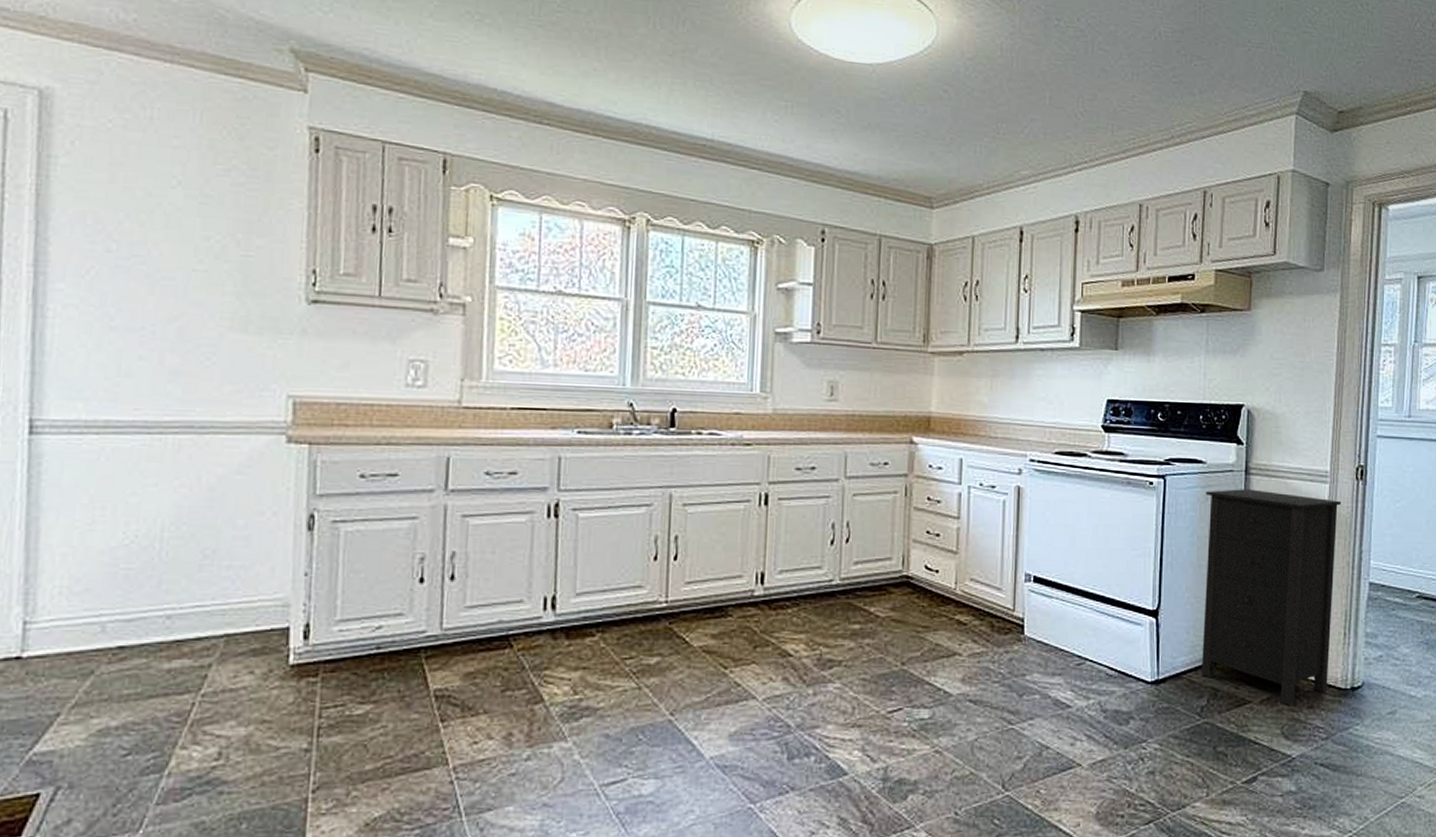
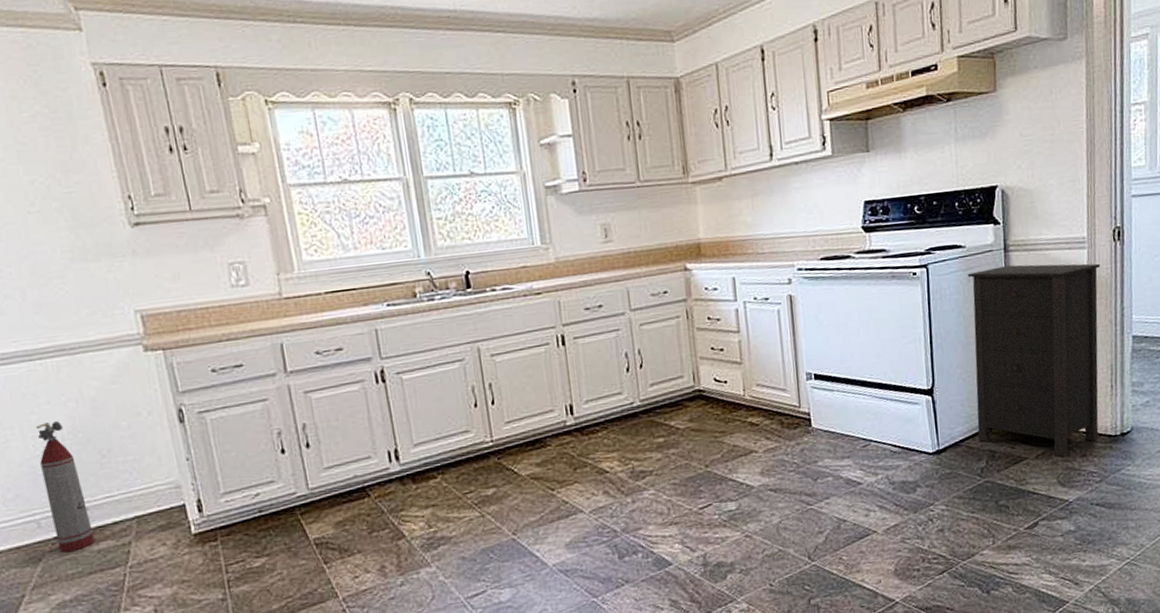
fire extinguisher: none [119,508,170,667] -> present [35,421,95,553]

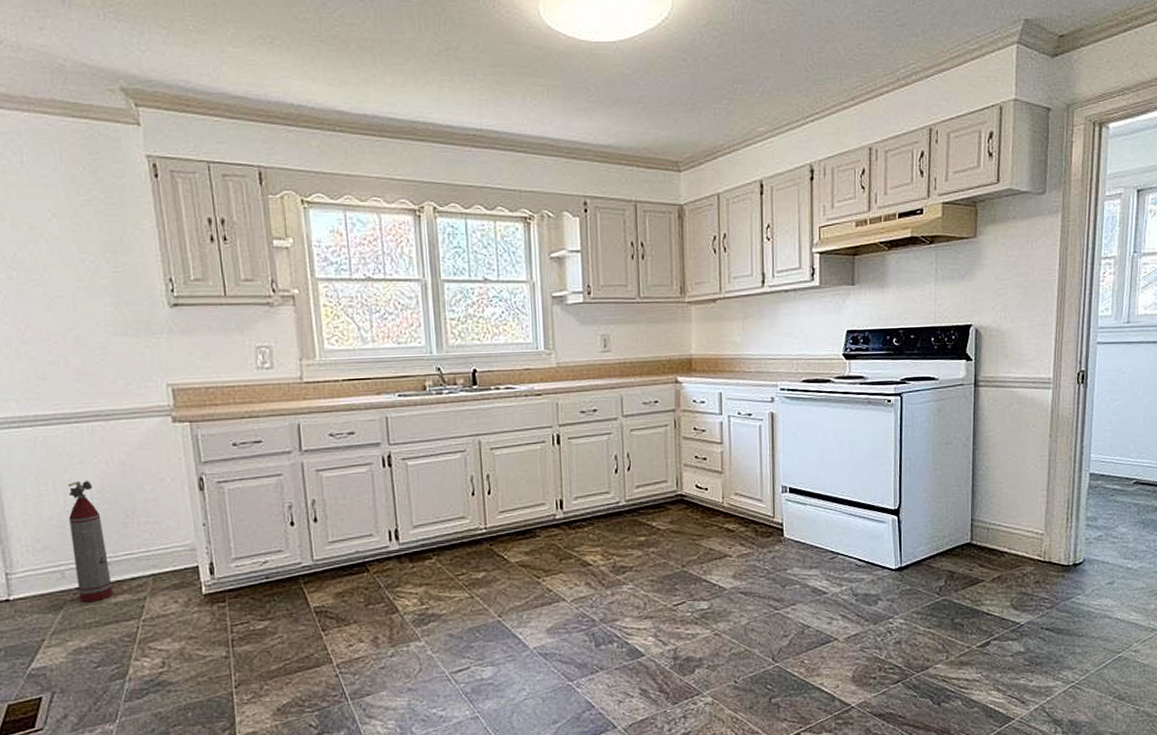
cabinet: present [967,263,1101,457] -> none [939,399,1064,582]

